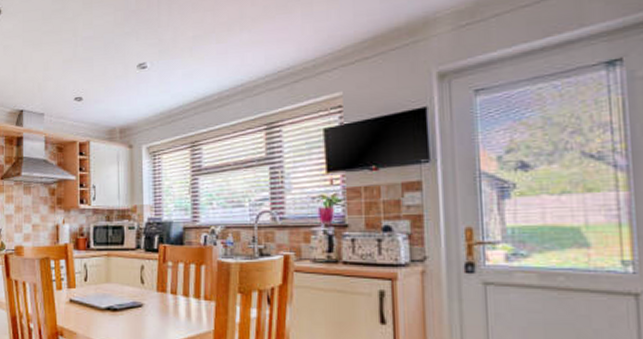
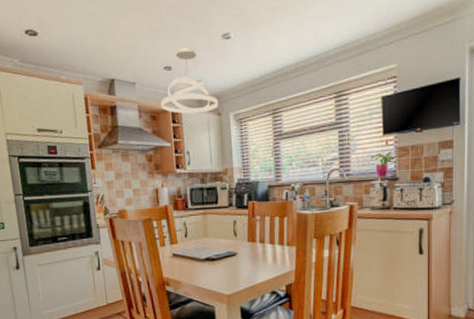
pendant light: none [68,78,130,146] -> present [160,48,218,114]

